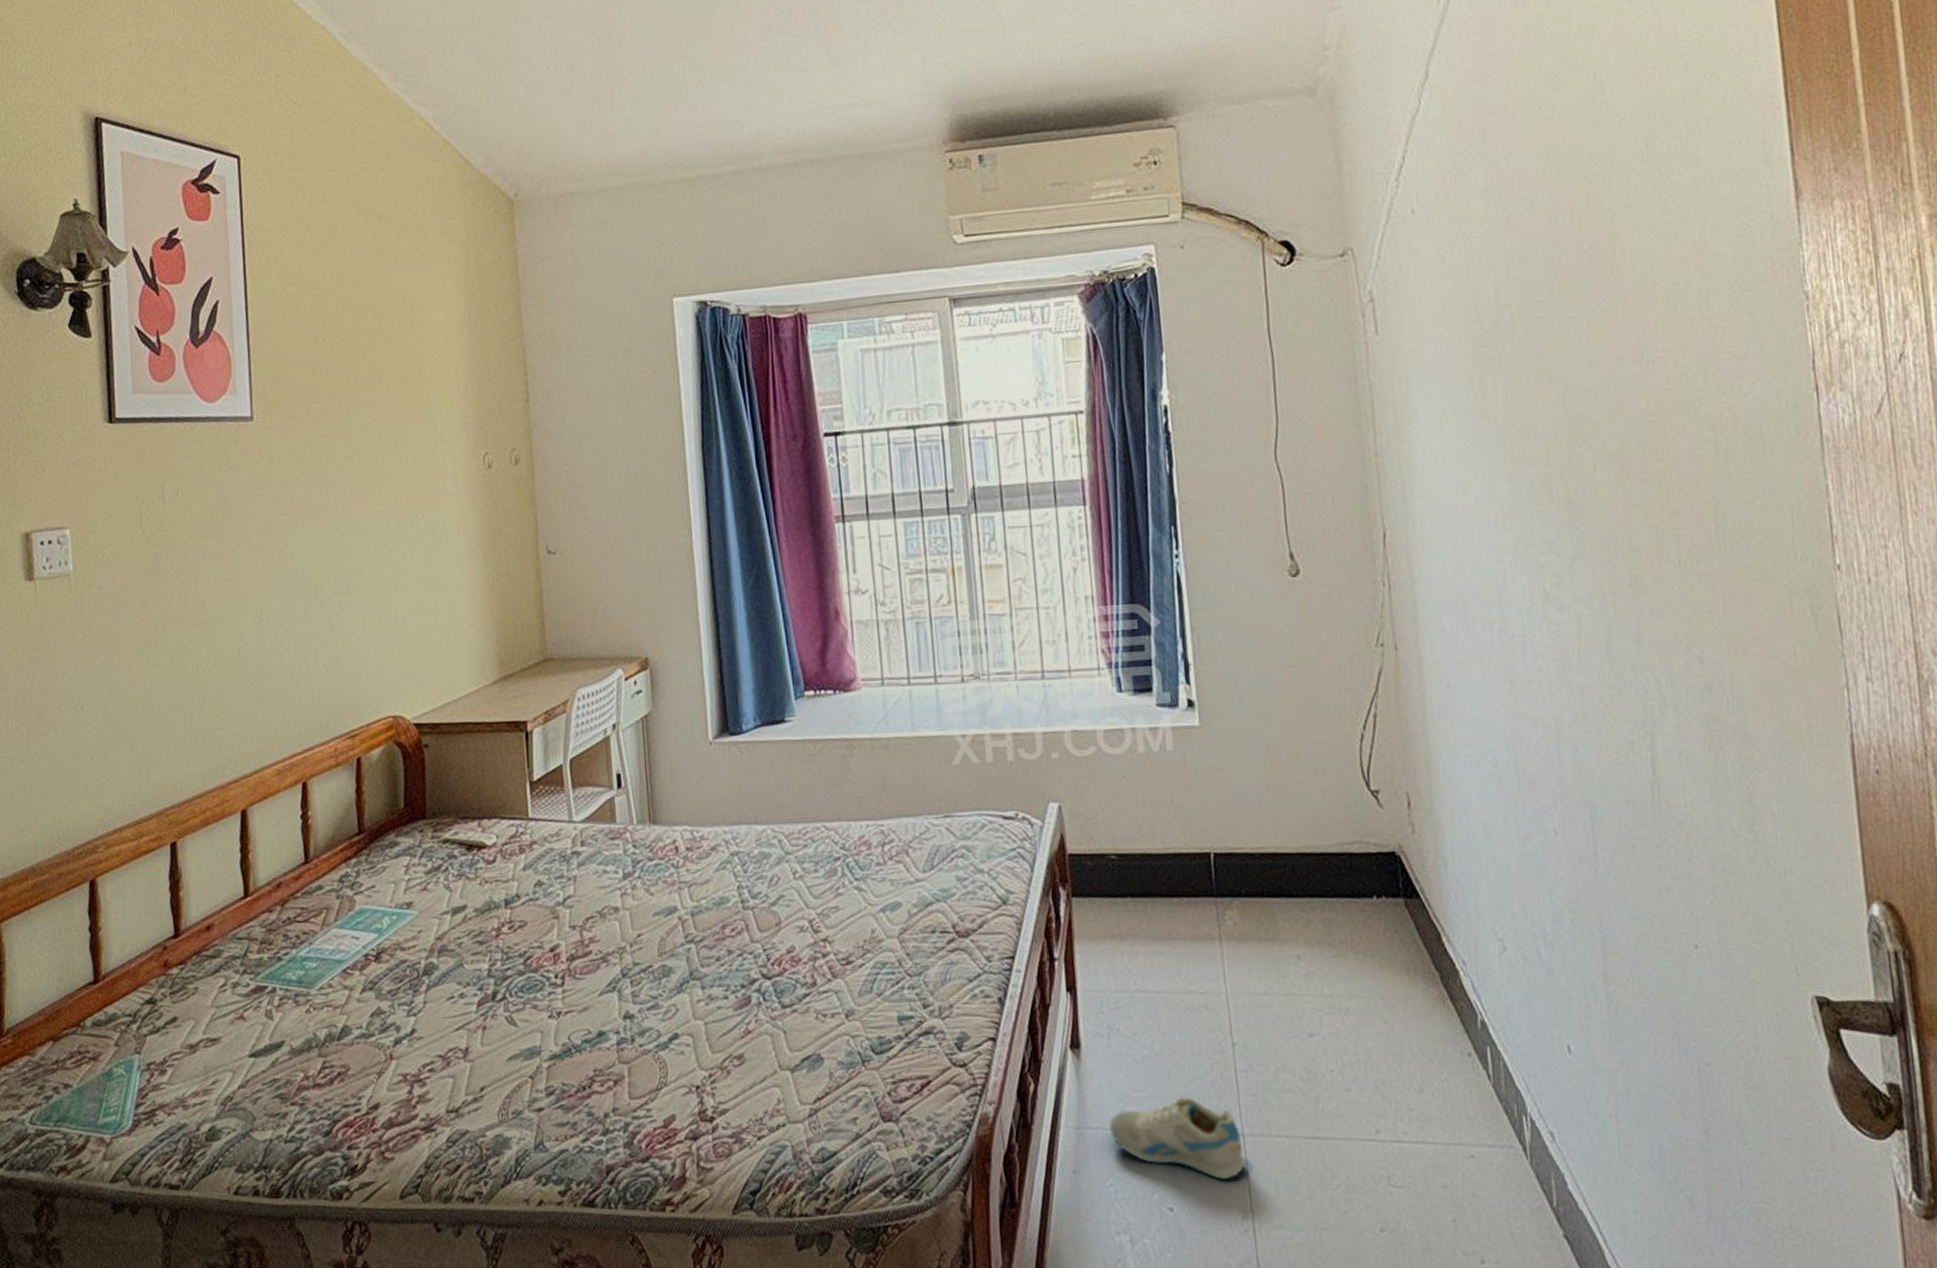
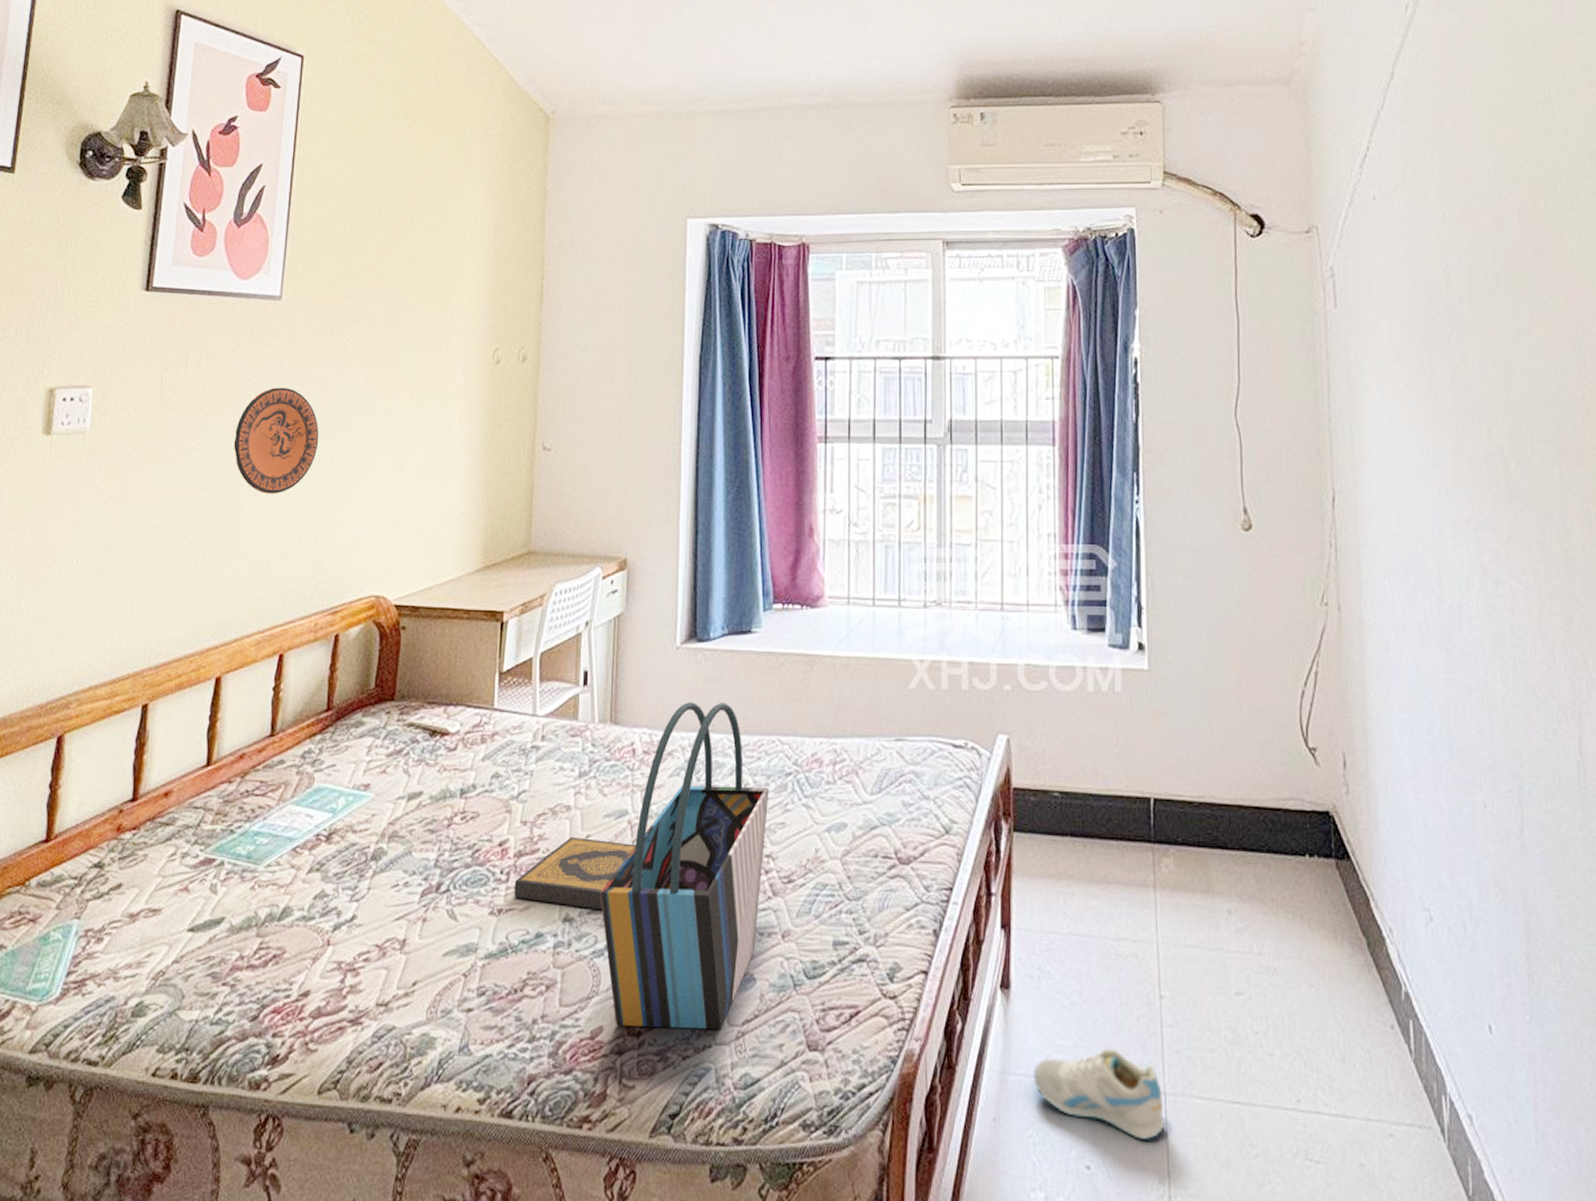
decorative plate: none [224,511,313,623] -> present [233,387,319,494]
hardback book: none [570,936,689,1005] -> present [514,836,636,909]
tote bag: none [657,794,820,1113] -> present [599,702,770,1030]

